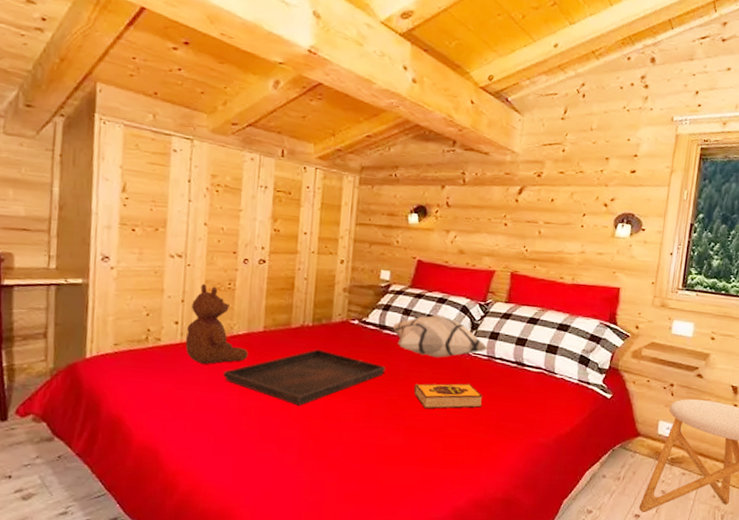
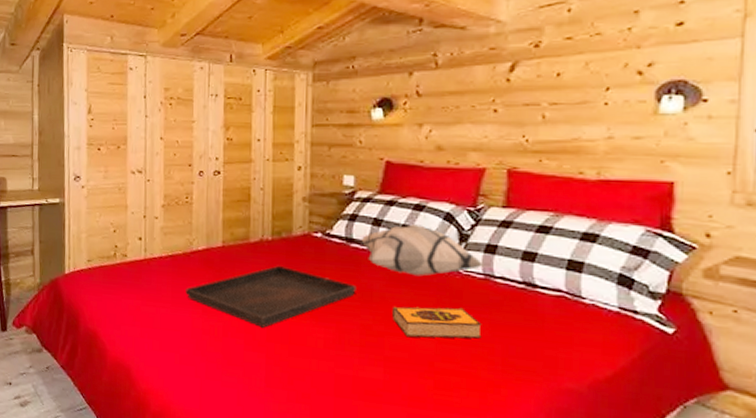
teddy bear: present [185,284,248,364] -> none [148,199,208,281]

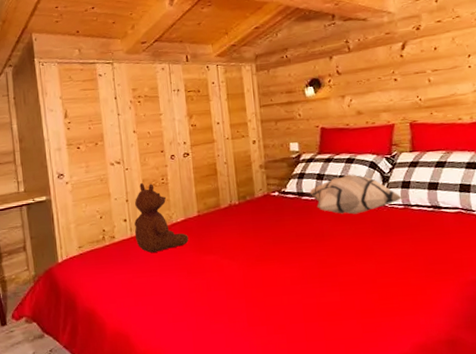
teddy bear: none [148,199,208,281] -> present [134,183,189,253]
serving tray: present [186,265,356,328] -> none [171,223,311,278]
hardback book: present [391,306,482,339] -> none [339,233,408,264]

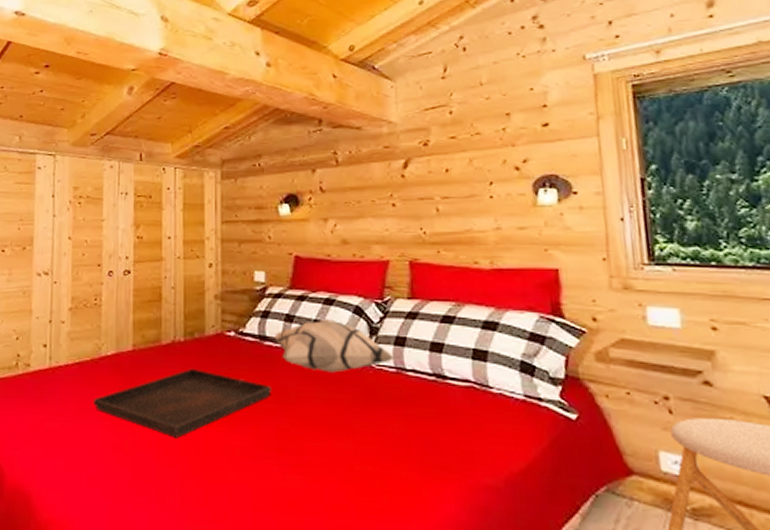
teddy bear: present [134,183,189,253] -> none [54,302,118,391]
serving tray: none [171,223,311,278] -> present [93,368,272,438]

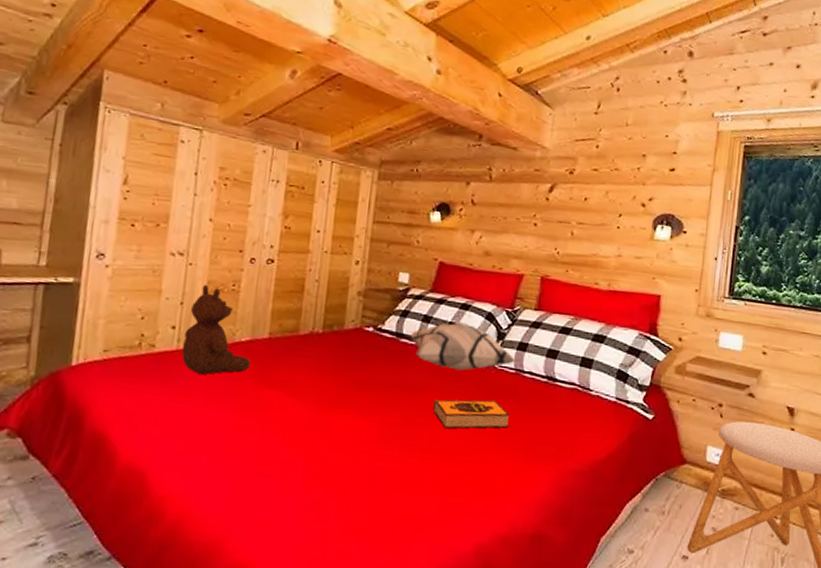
teddy bear: none [54,302,118,391] -> present [181,285,251,374]
serving tray: present [93,368,272,438] -> none [222,358,402,423]
hardback book: none [308,404,399,440] -> present [432,399,510,429]

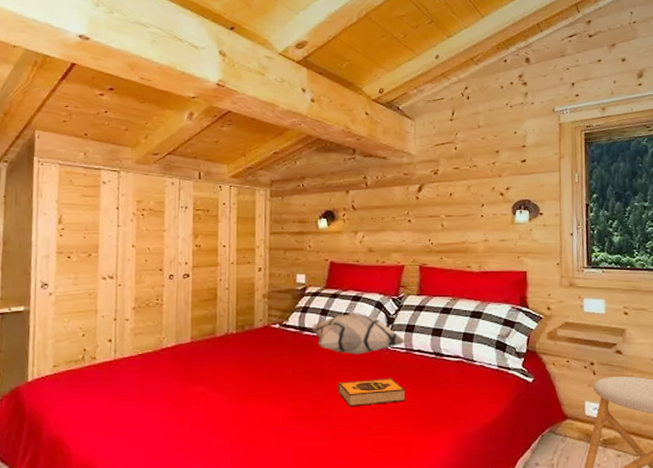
teddy bear: present [181,285,251,374] -> none [118,302,178,378]

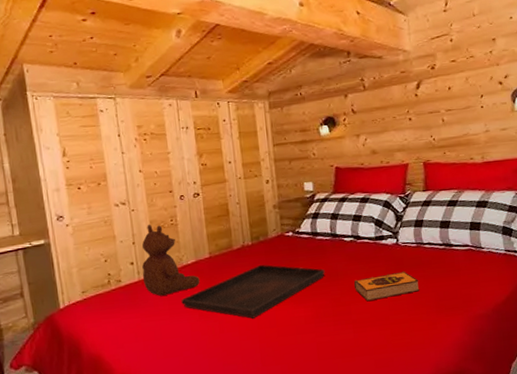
teddy bear: none [118,302,178,378] -> present [142,225,200,296]
serving tray: none [155,355,309,413] -> present [181,264,325,319]
decorative pillow: present [311,311,407,355] -> none [323,213,416,254]

